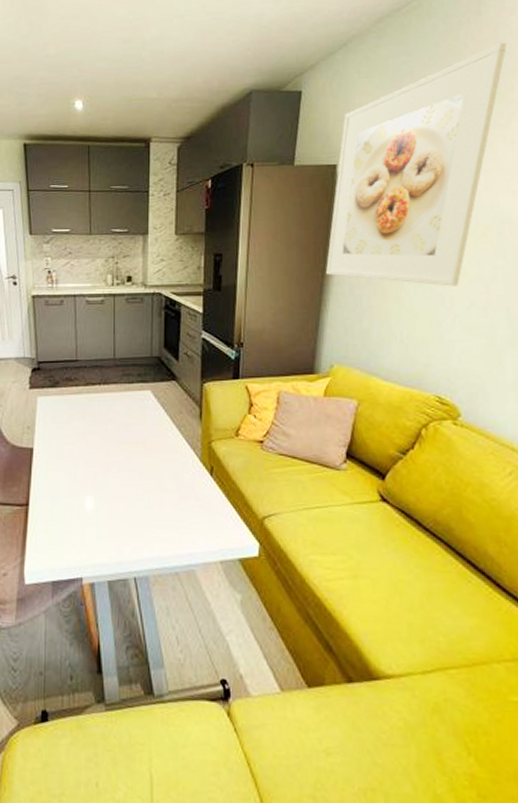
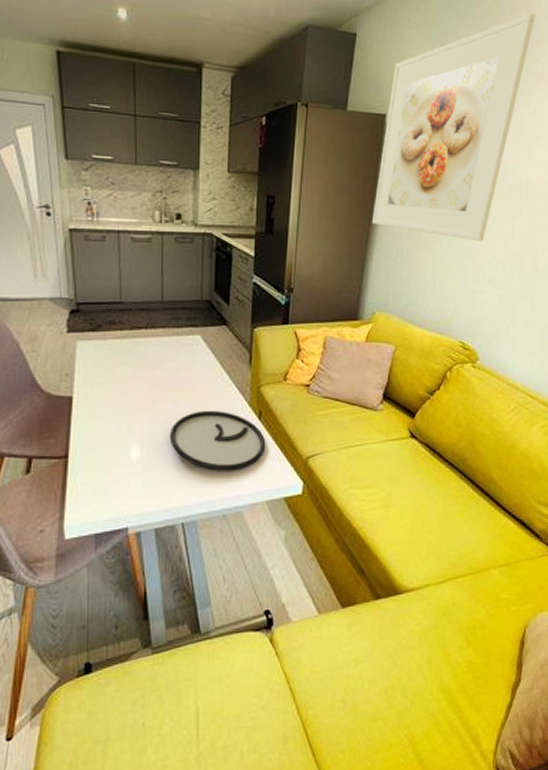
plate: none [121,464,219,527] -> present [169,410,266,471]

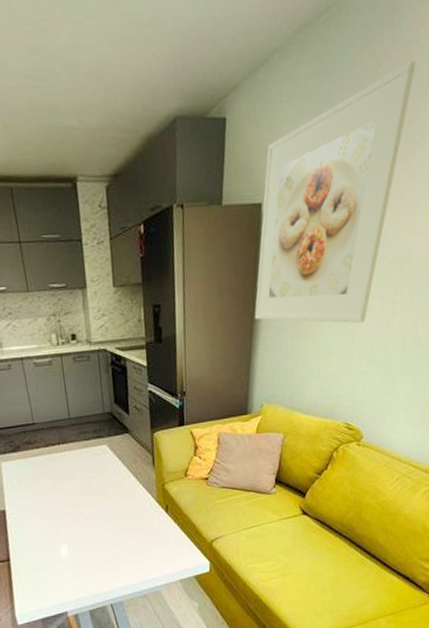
plate: present [169,410,266,471] -> none [91,509,175,560]

